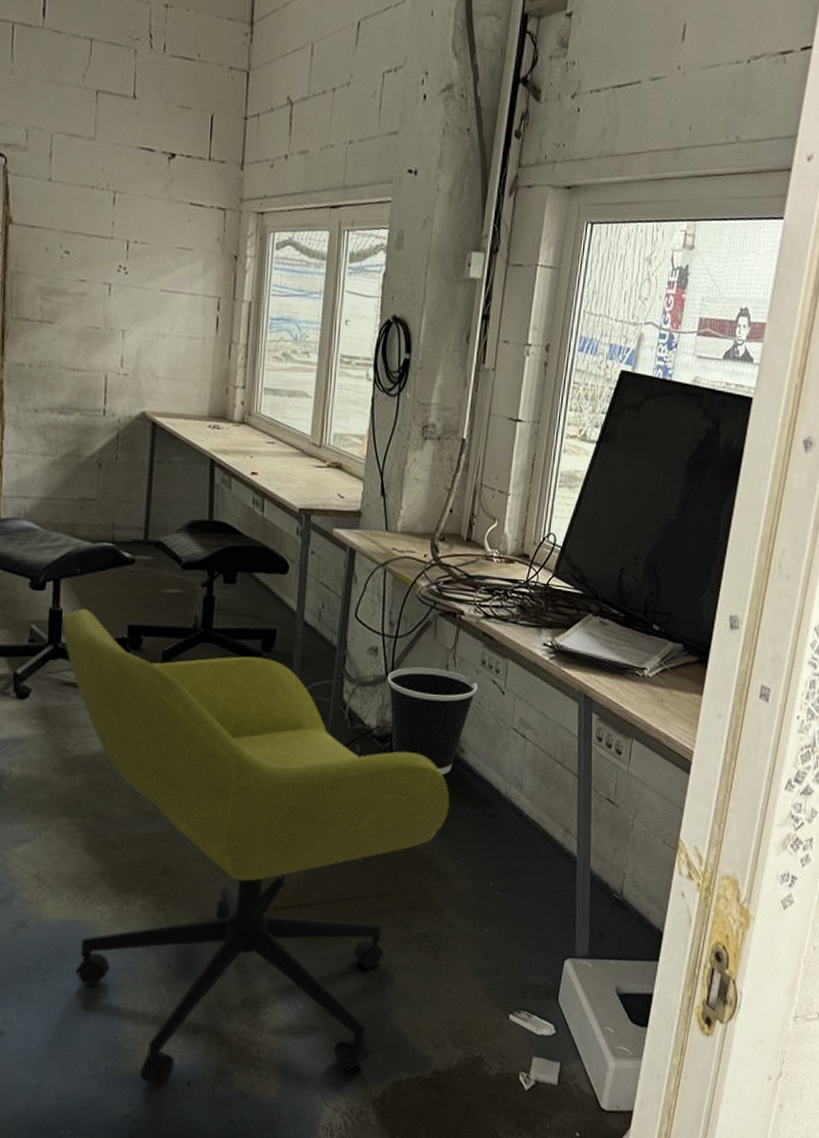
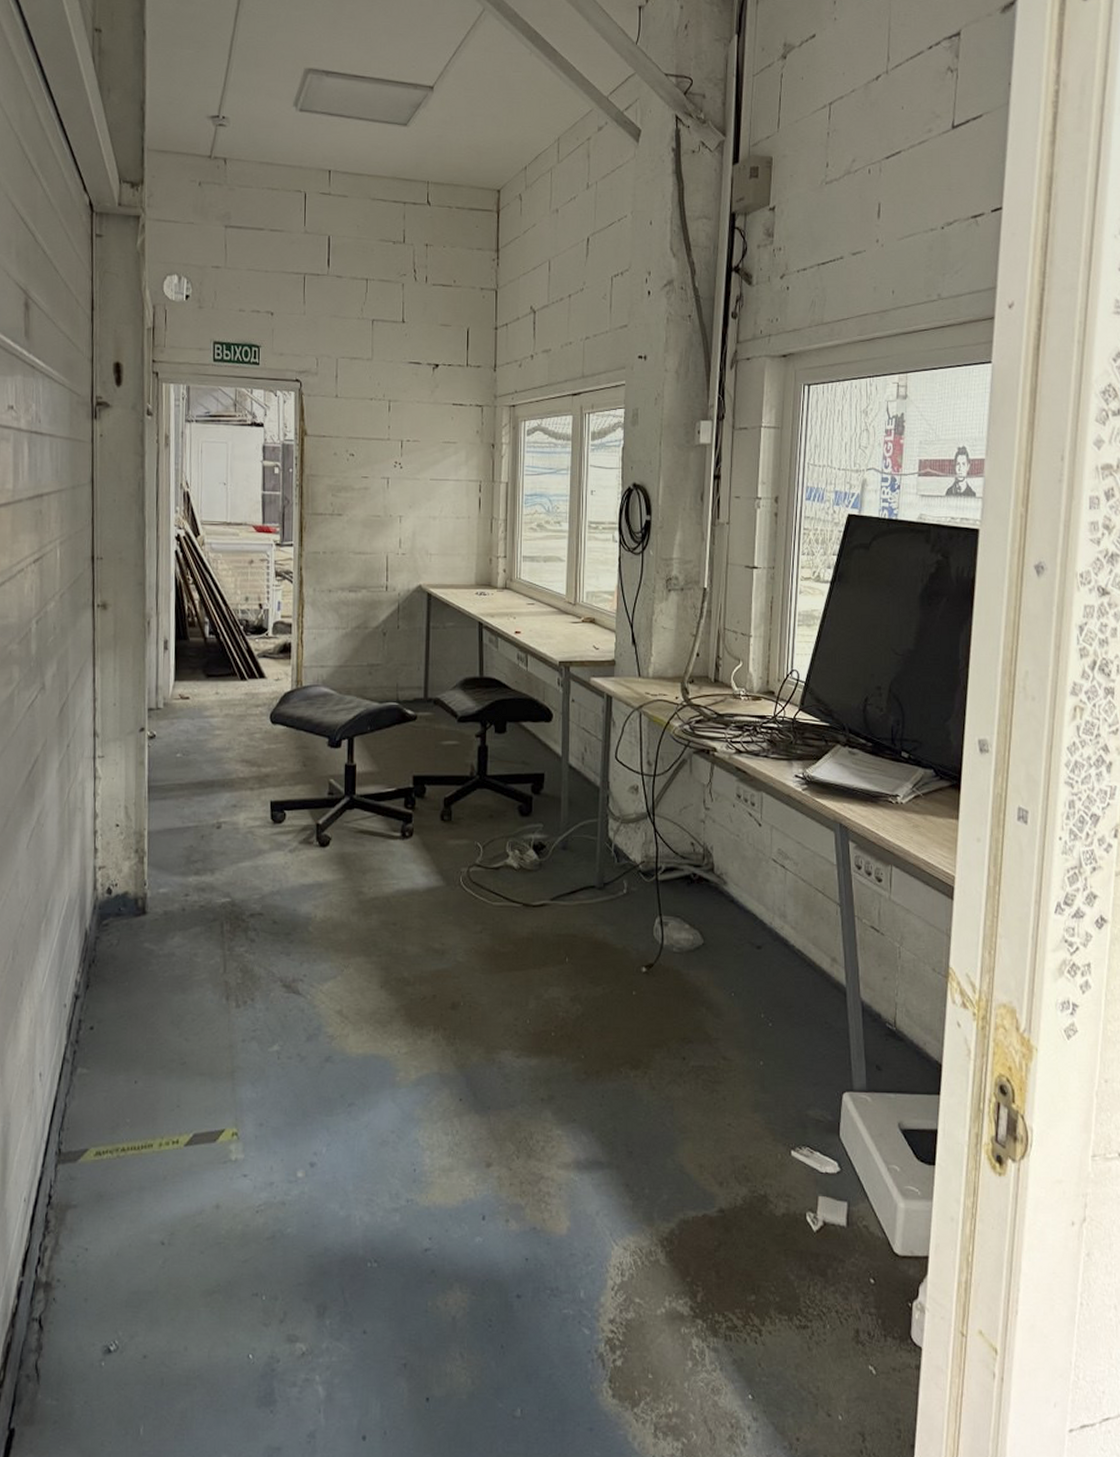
office chair: present [63,608,450,1086] -> none [357,762,716,1220]
wastebasket: present [387,667,477,775] -> none [648,803,734,907]

